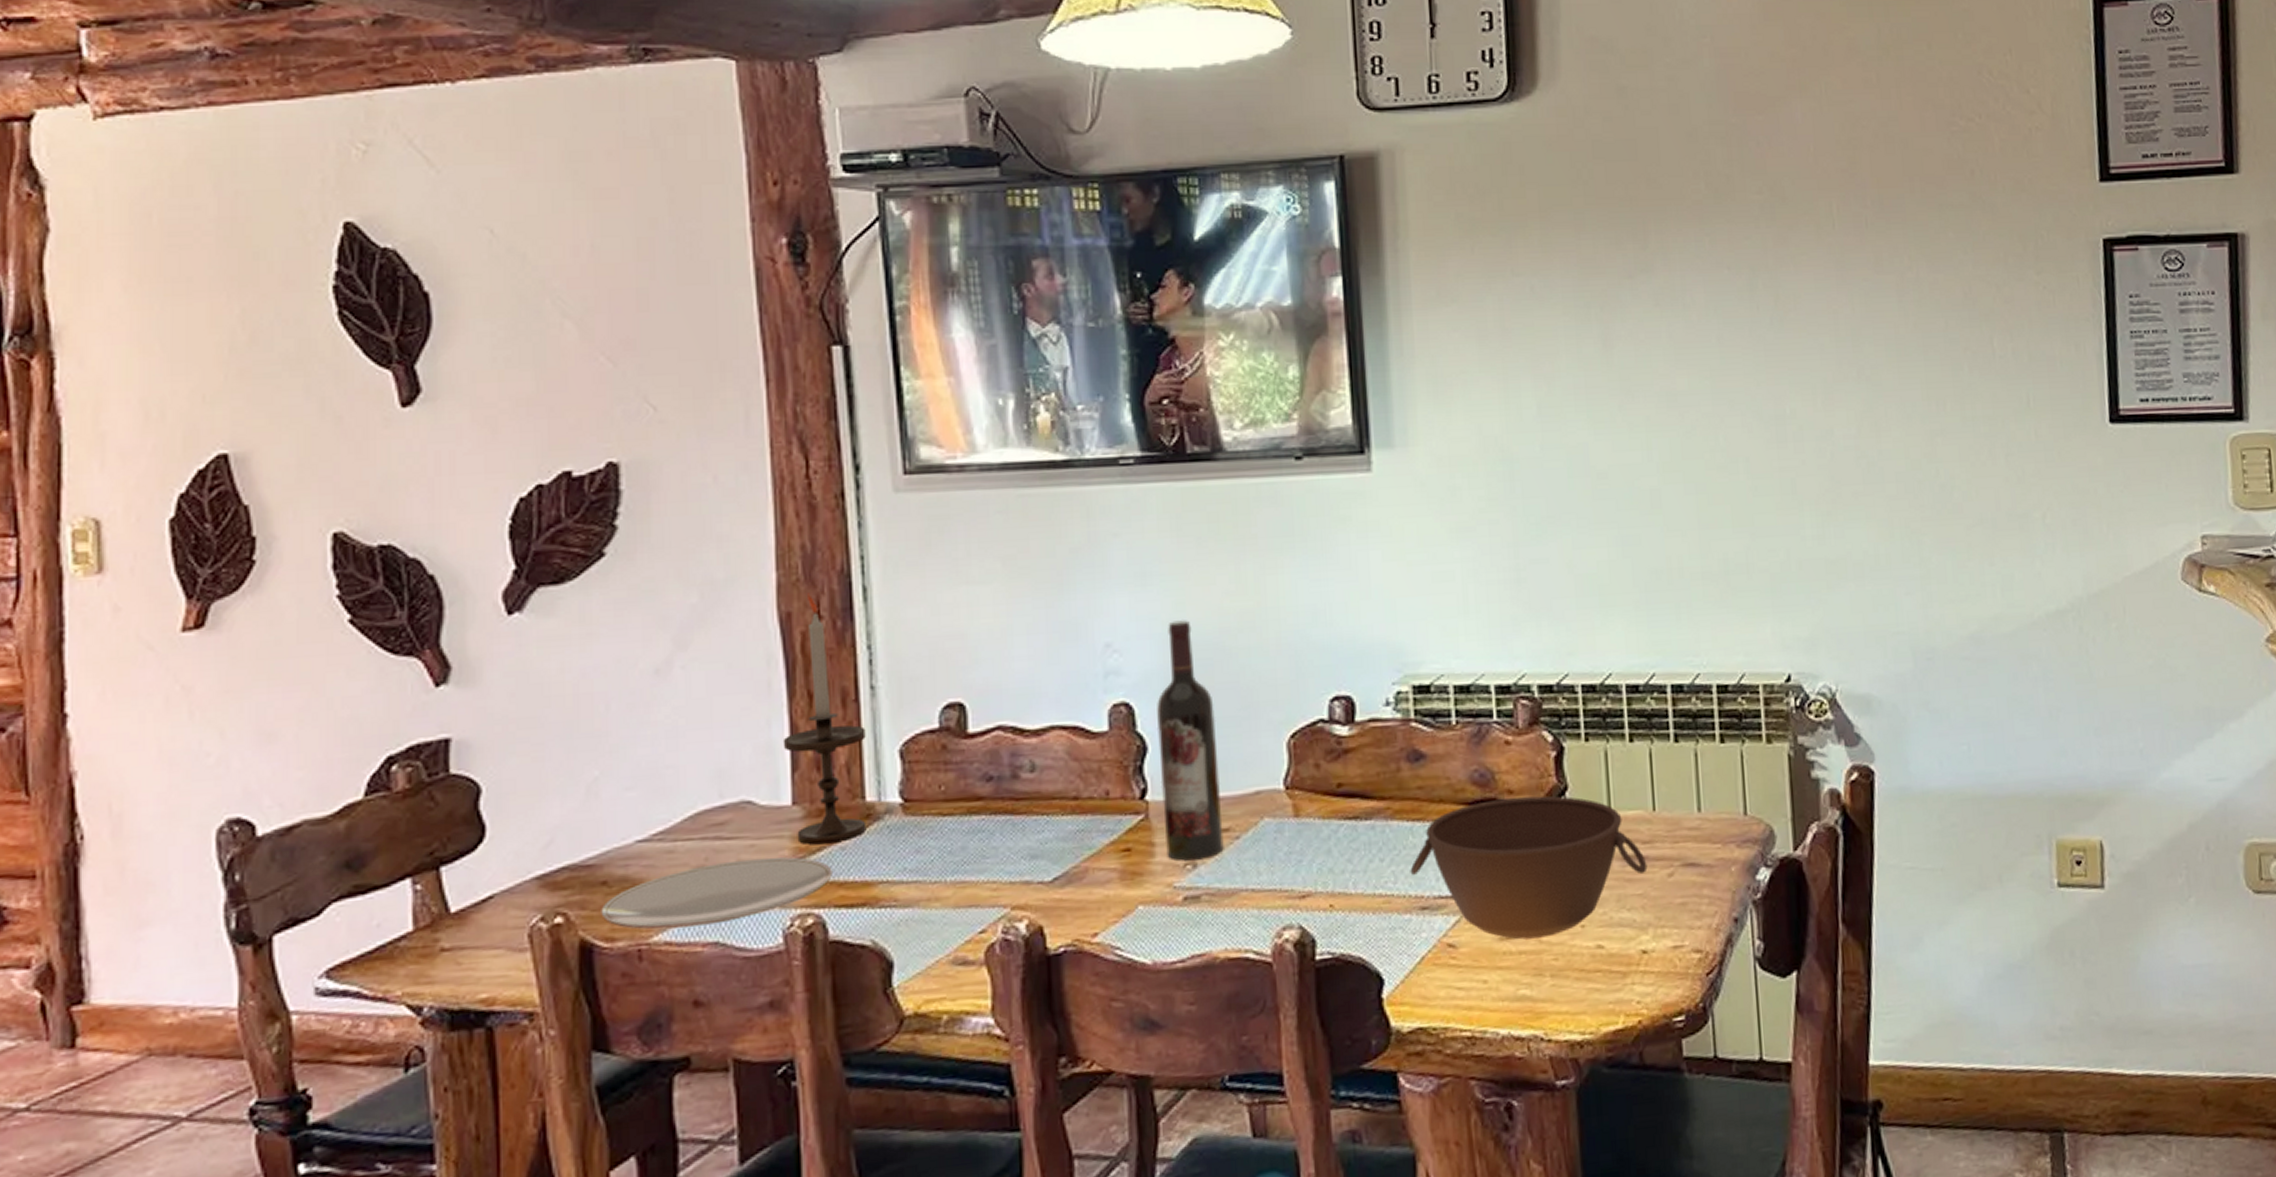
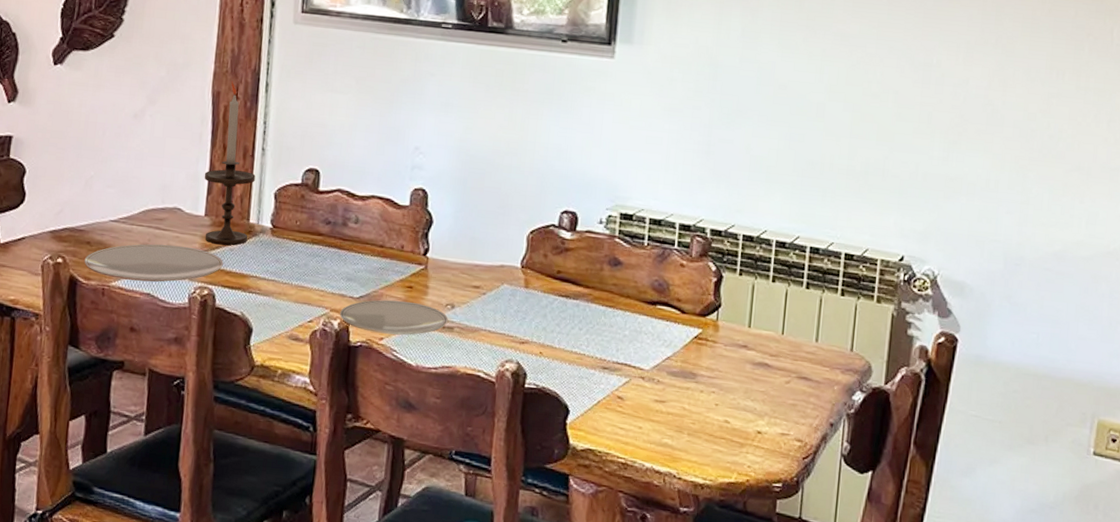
plate: none [1025,871,1191,928] -> present [339,299,448,335]
wine bottle: present [1156,620,1224,860] -> none [435,139,482,303]
bowl: present [1410,796,1648,940] -> none [599,303,772,407]

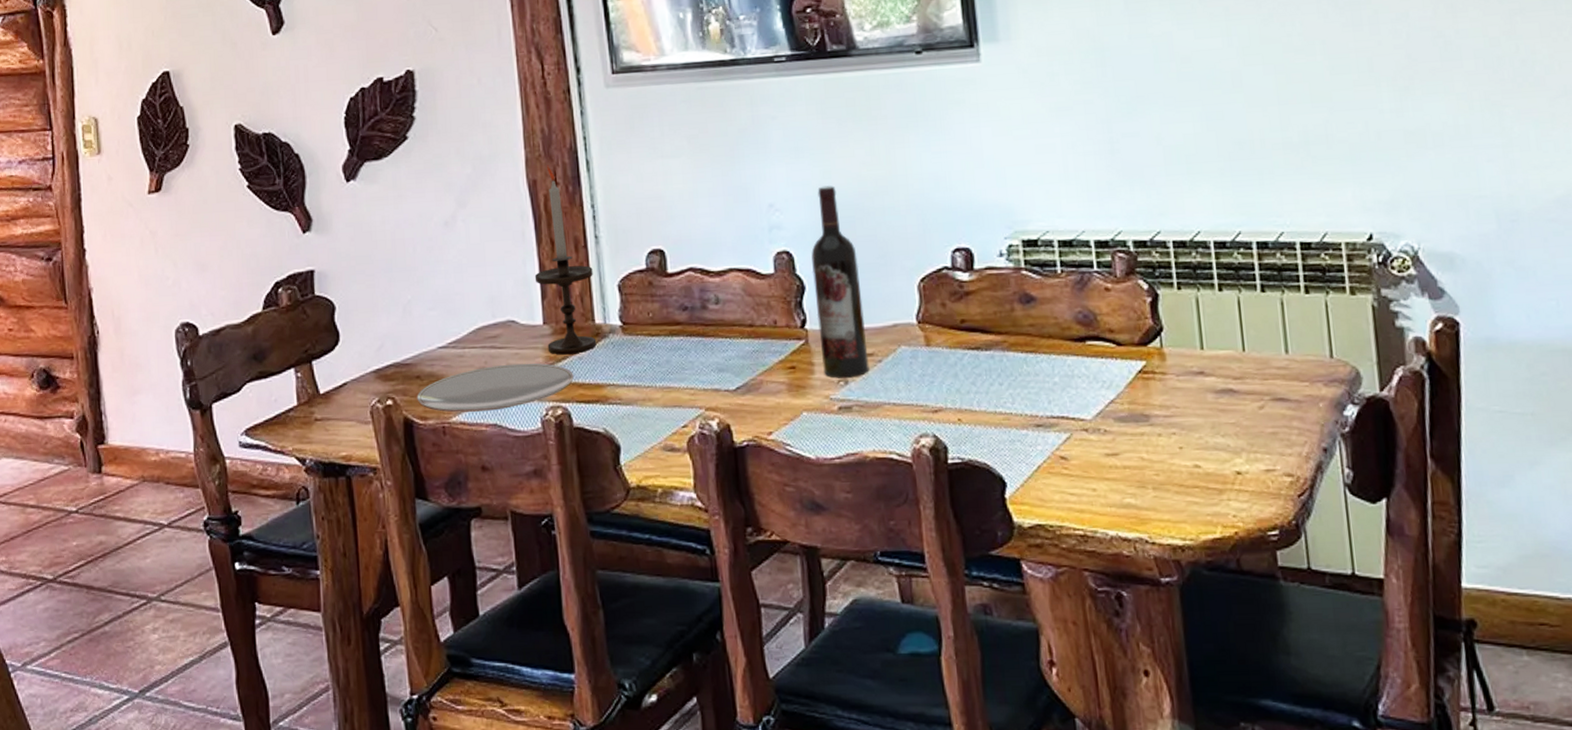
plate: present [339,299,448,335] -> none [716,384,844,428]
wine bottle: none [435,139,482,303] -> present [811,185,869,377]

